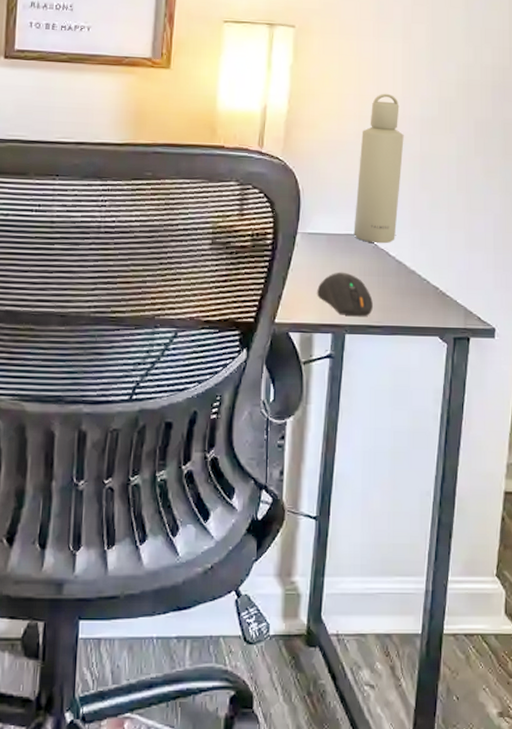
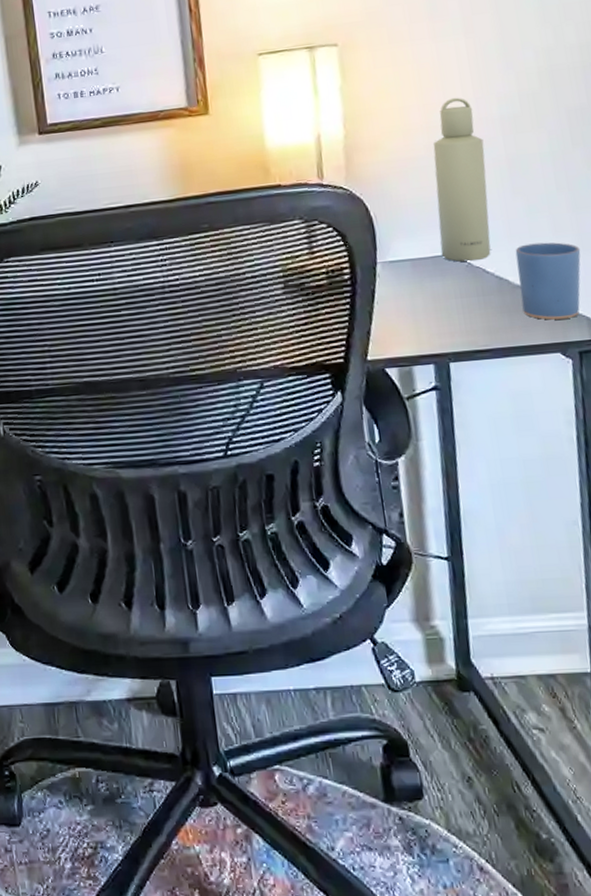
computer mouse: present [317,272,373,316] -> none [409,297,477,343]
mug: none [414,235,468,307] -> present [515,242,581,320]

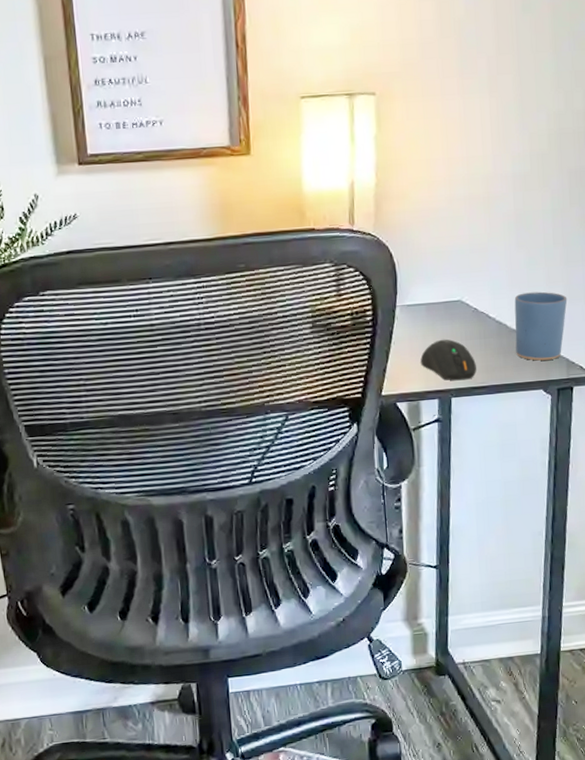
computer mouse: none [409,297,477,343] -> present [420,339,476,380]
bottle: present [433,97,491,262] -> none [452,153,497,308]

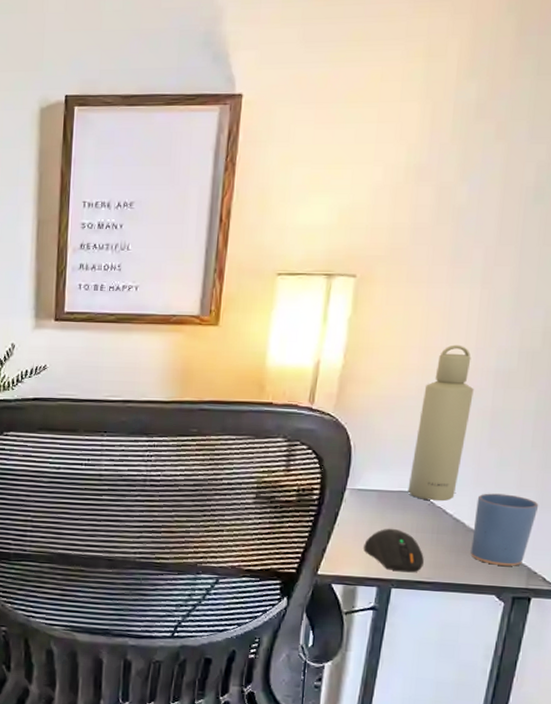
bottle: none [452,153,497,308] -> present [407,344,474,502]

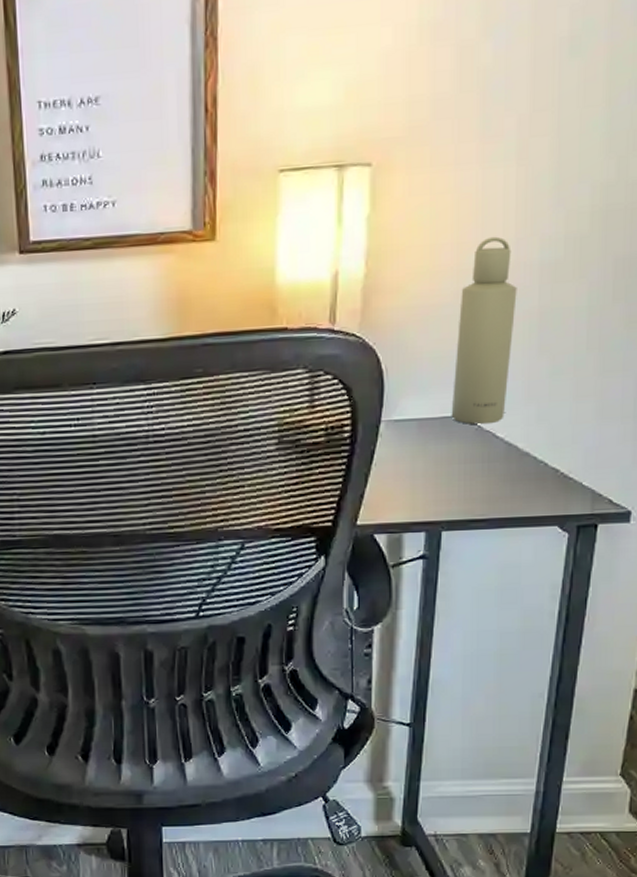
computer mouse: present [363,528,424,572] -> none [407,461,475,511]
mug: present [471,493,539,566] -> none [527,407,600,491]

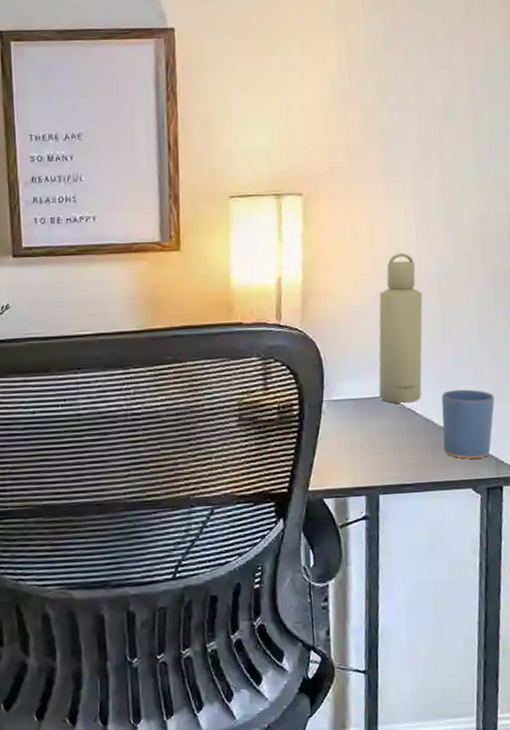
mug: none [527,407,600,491] -> present [441,389,495,459]

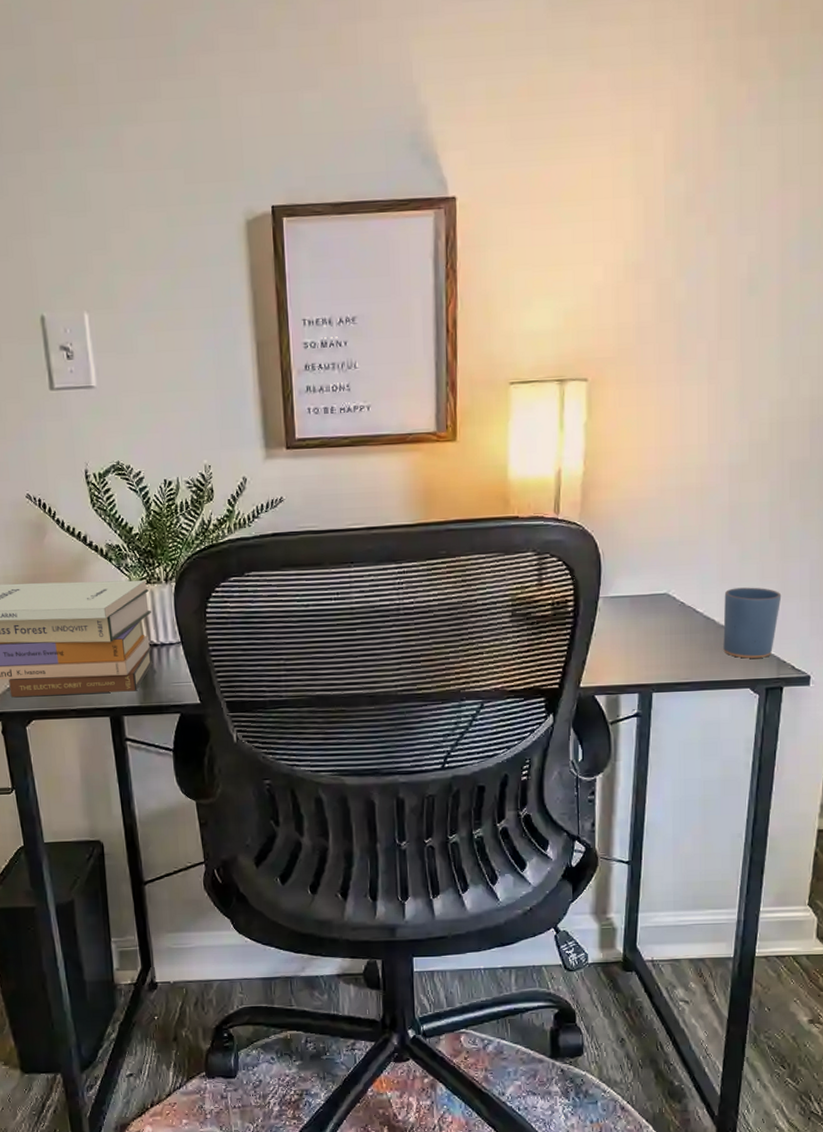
bottle: present [379,253,423,404] -> none [658,442,711,602]

